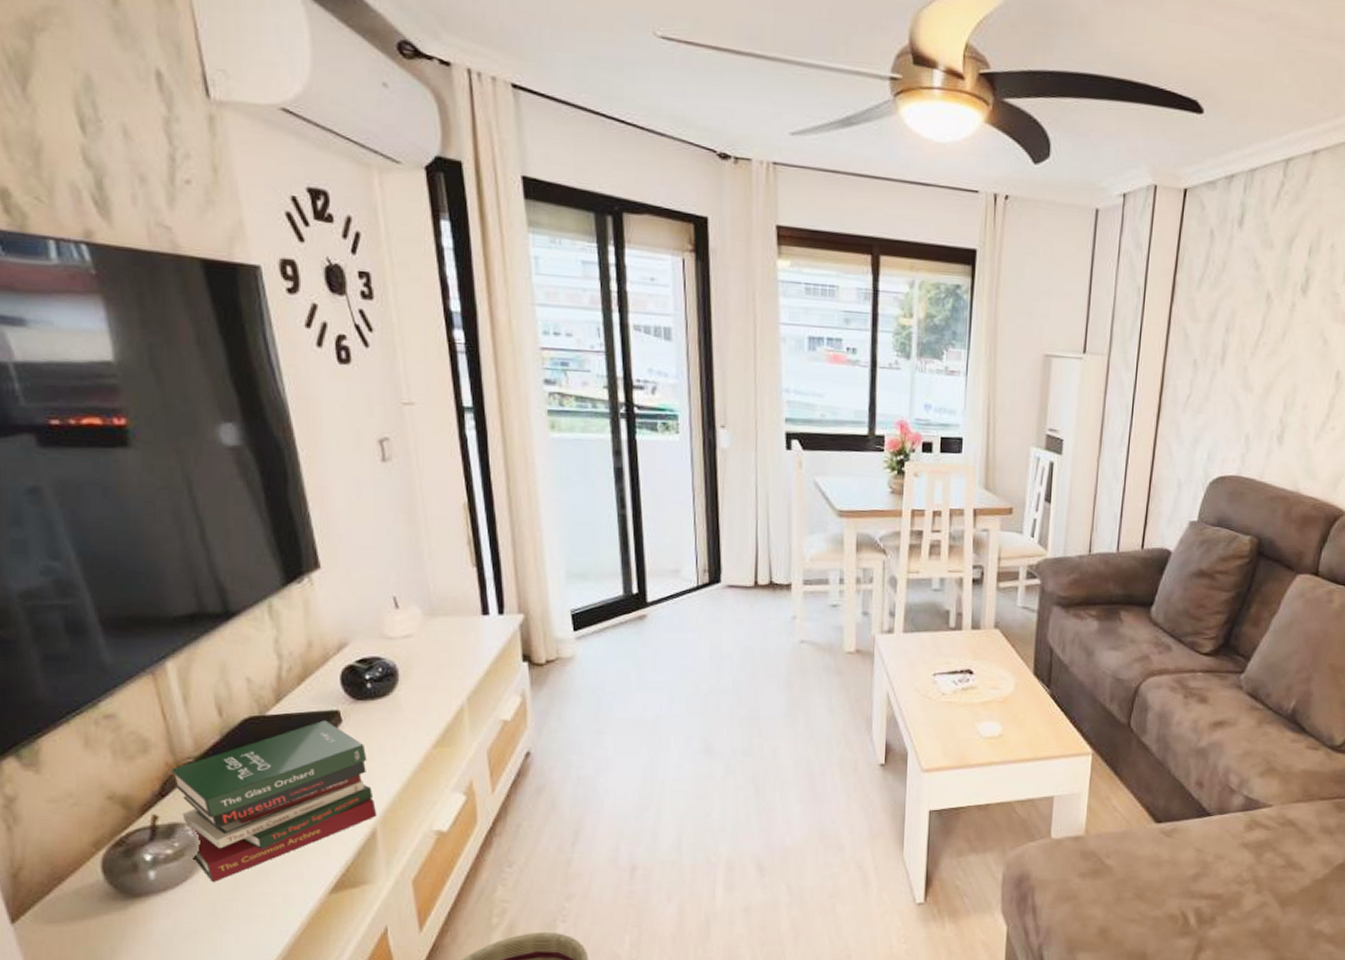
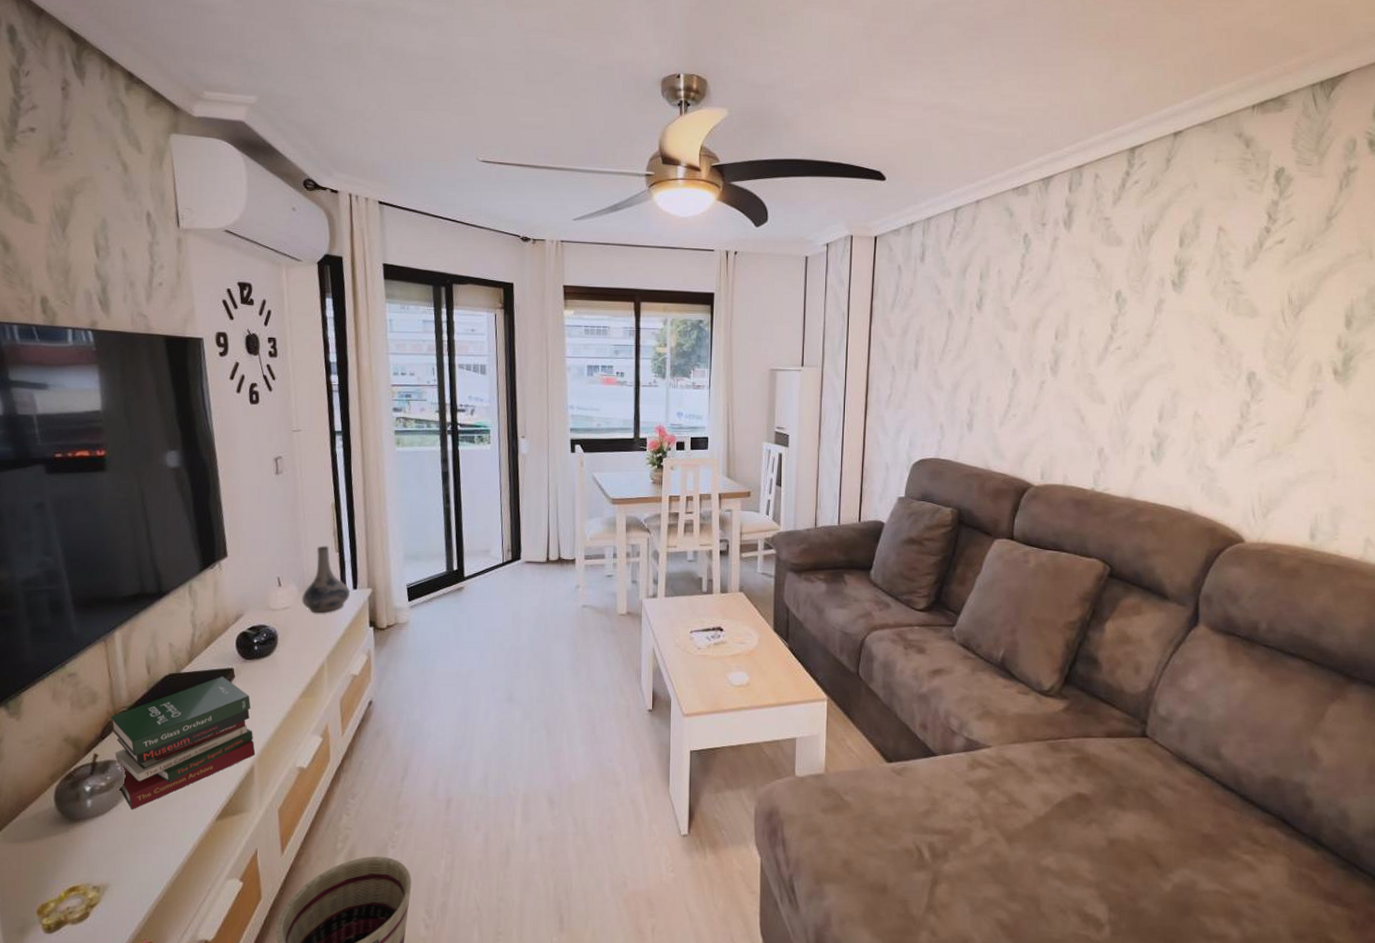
decorative vase: none [429,557,494,644] -> present [302,546,350,614]

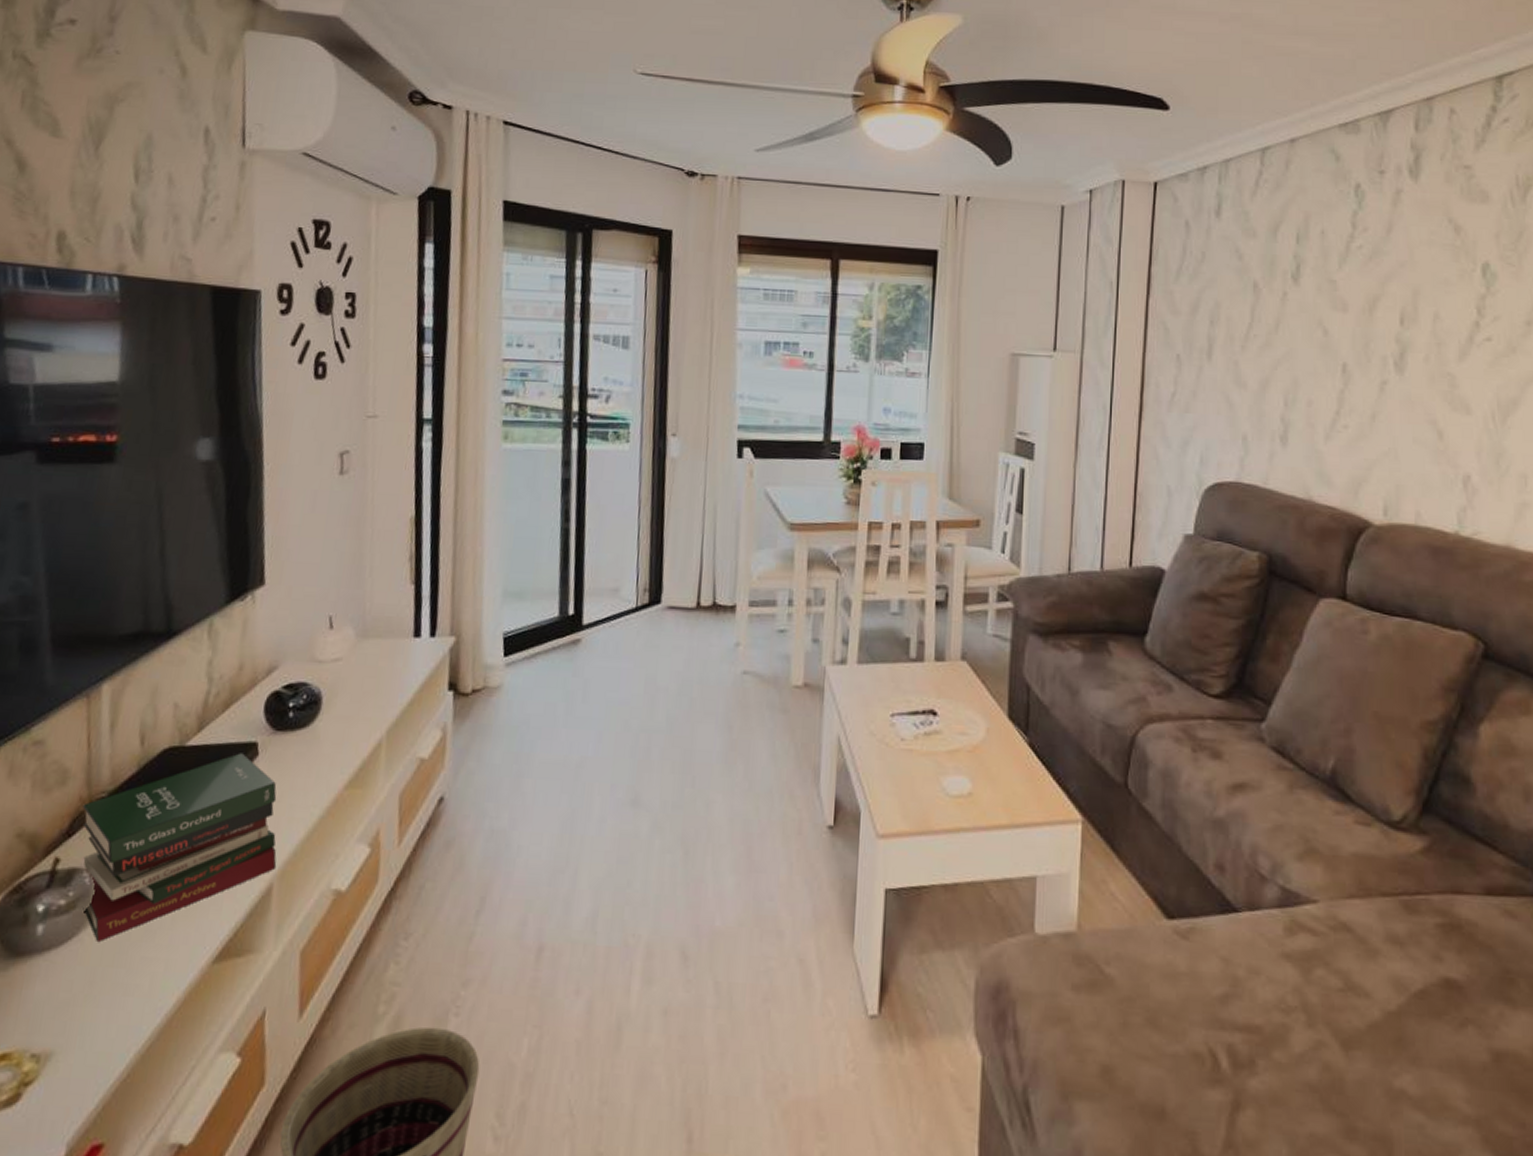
decorative vase: present [302,546,350,614] -> none [359,574,426,670]

